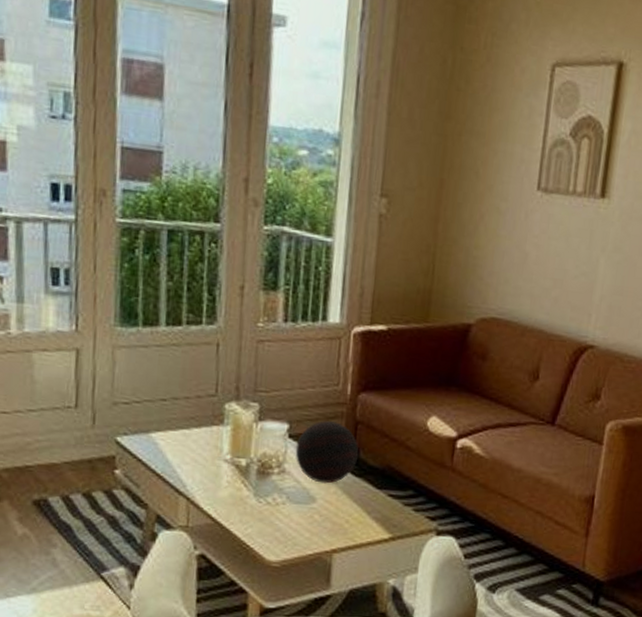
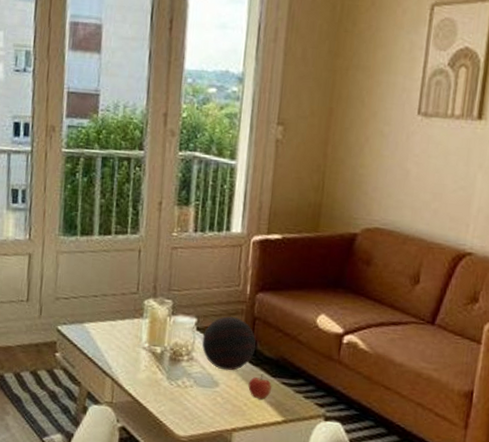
apple: none [350,487,377,515] -> present [248,375,272,400]

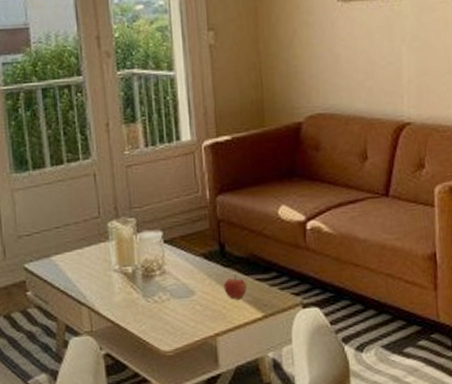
decorative orb: present [202,315,256,371] -> none [171,223,225,278]

